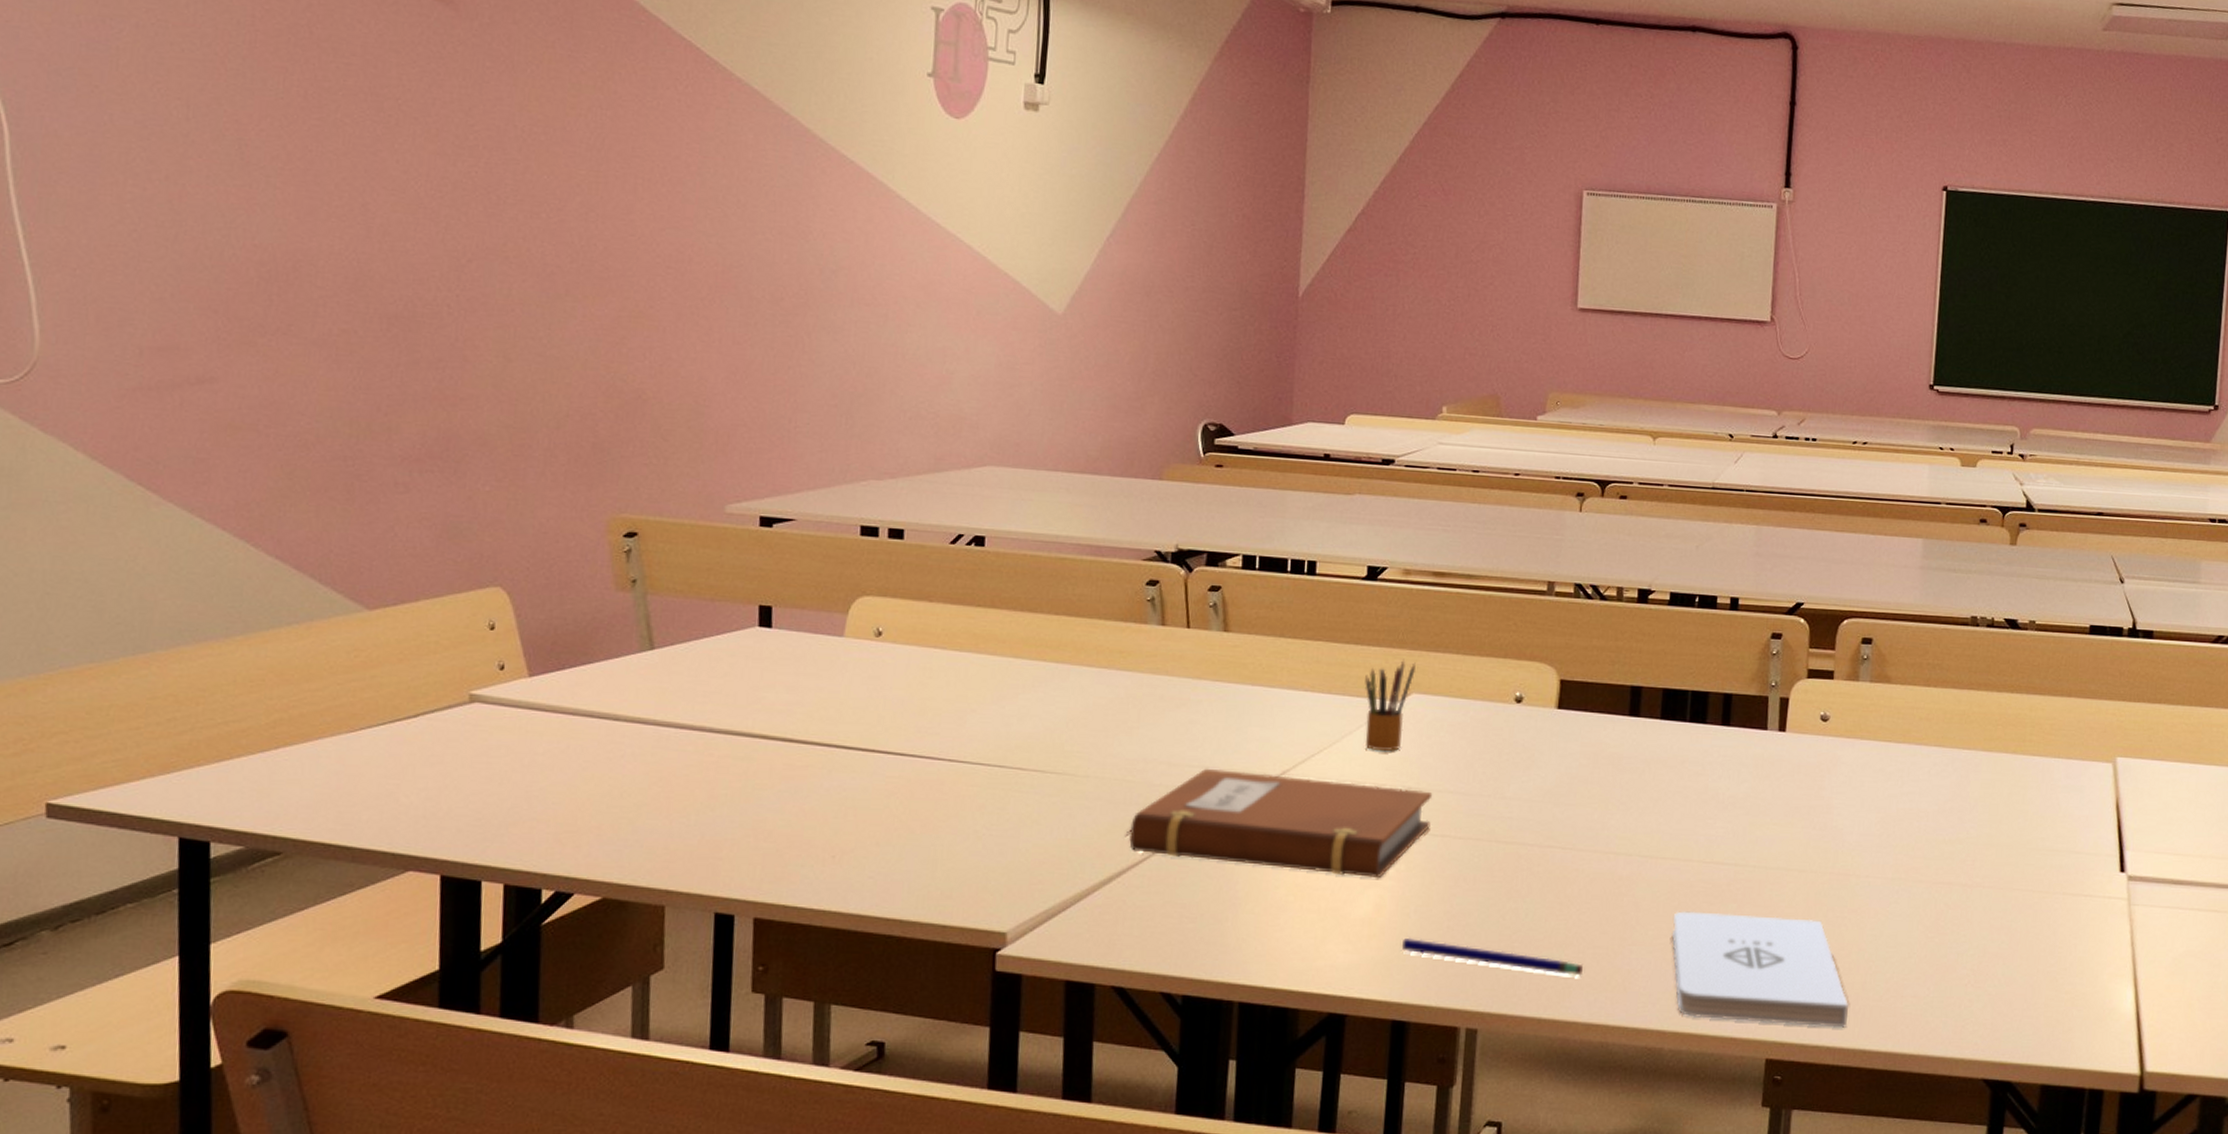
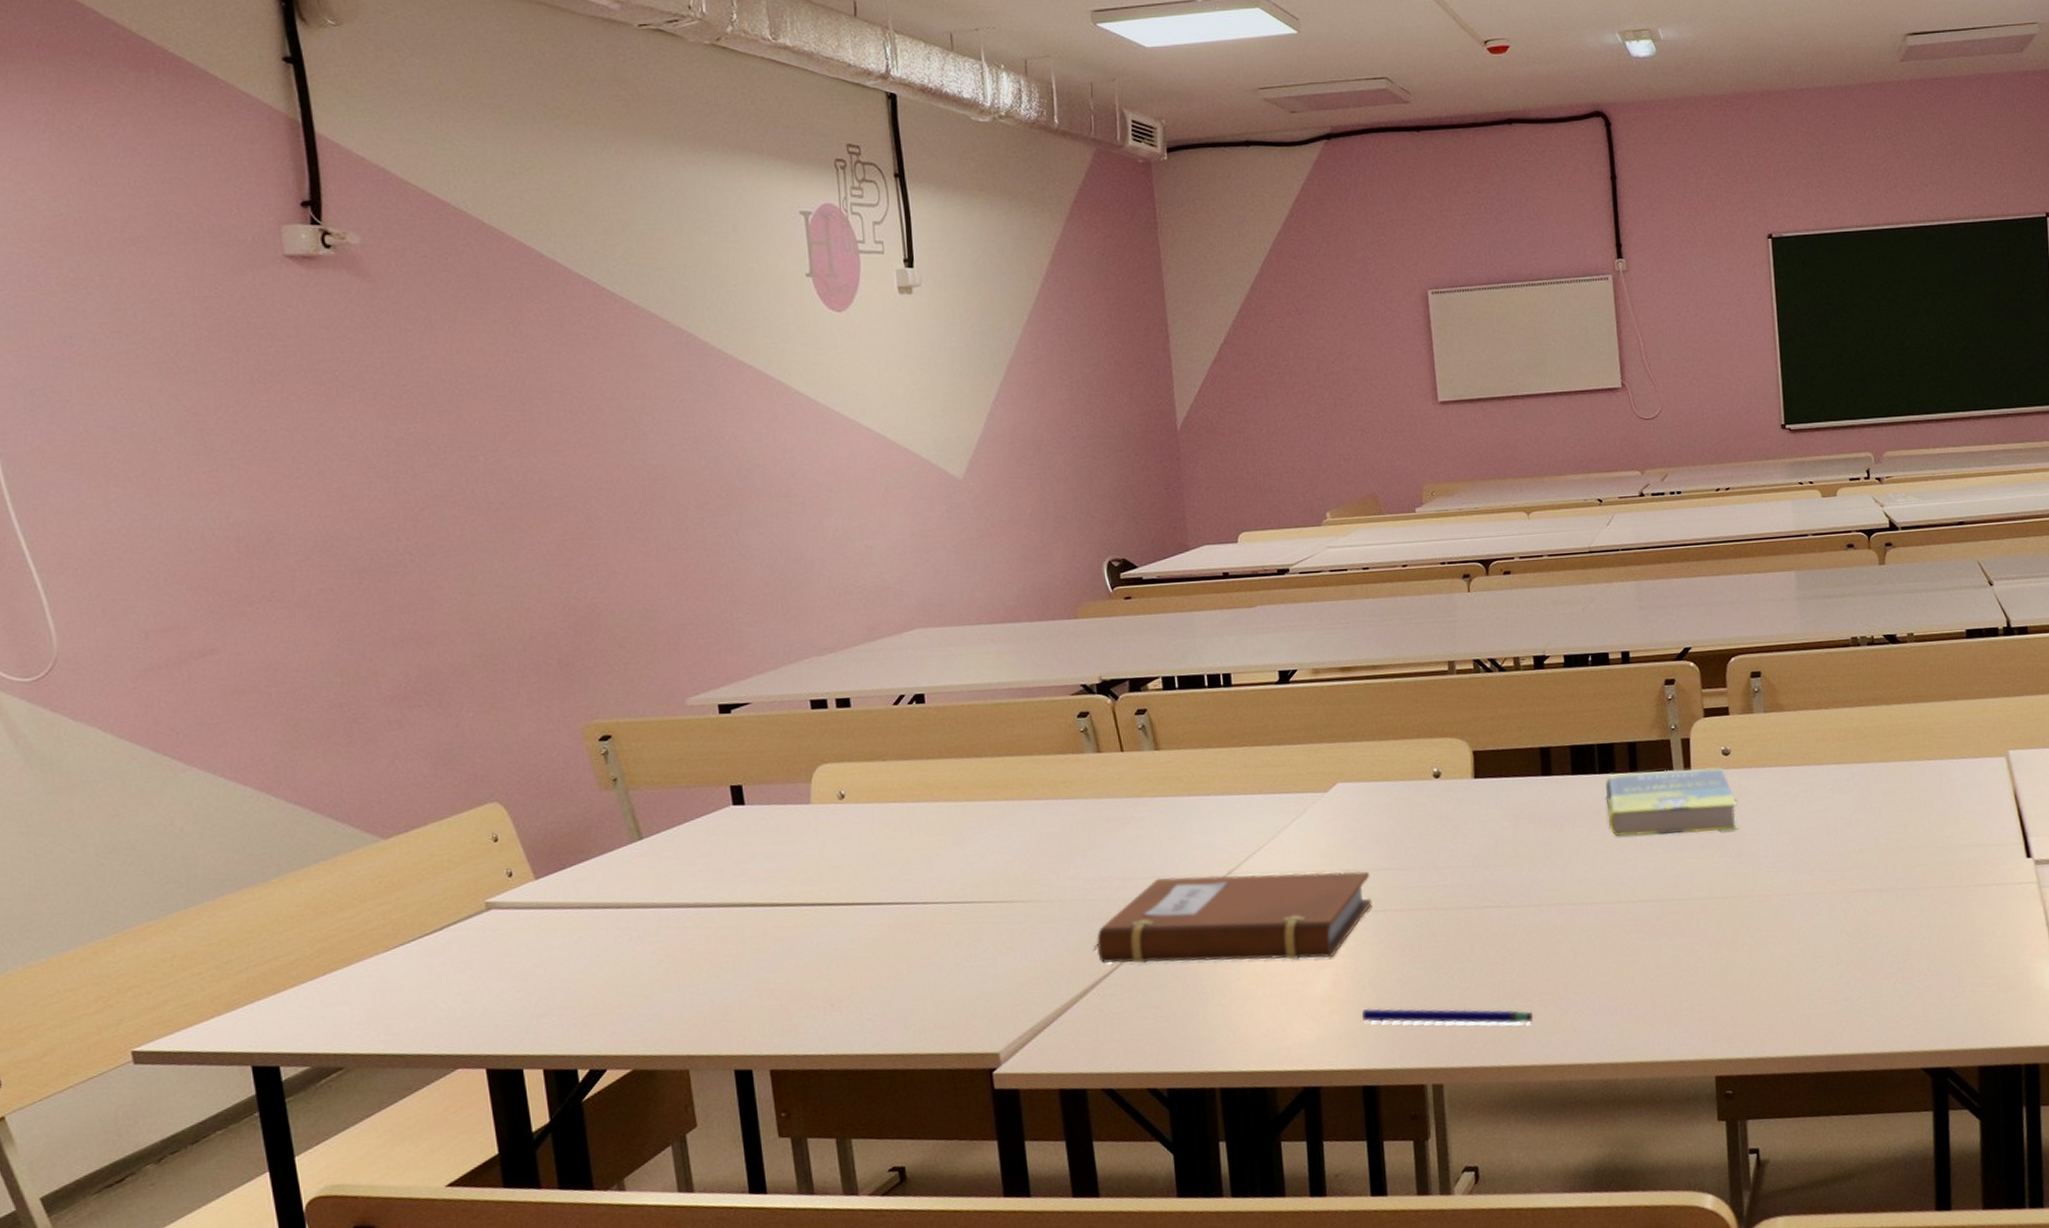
pencil box: present [1364,659,1416,752] -> none [1291,752,1337,842]
notepad: present [1672,911,1849,1028] -> none [1611,941,1787,1047]
book: none [1692,725,1829,802] -> present [1605,767,1739,837]

